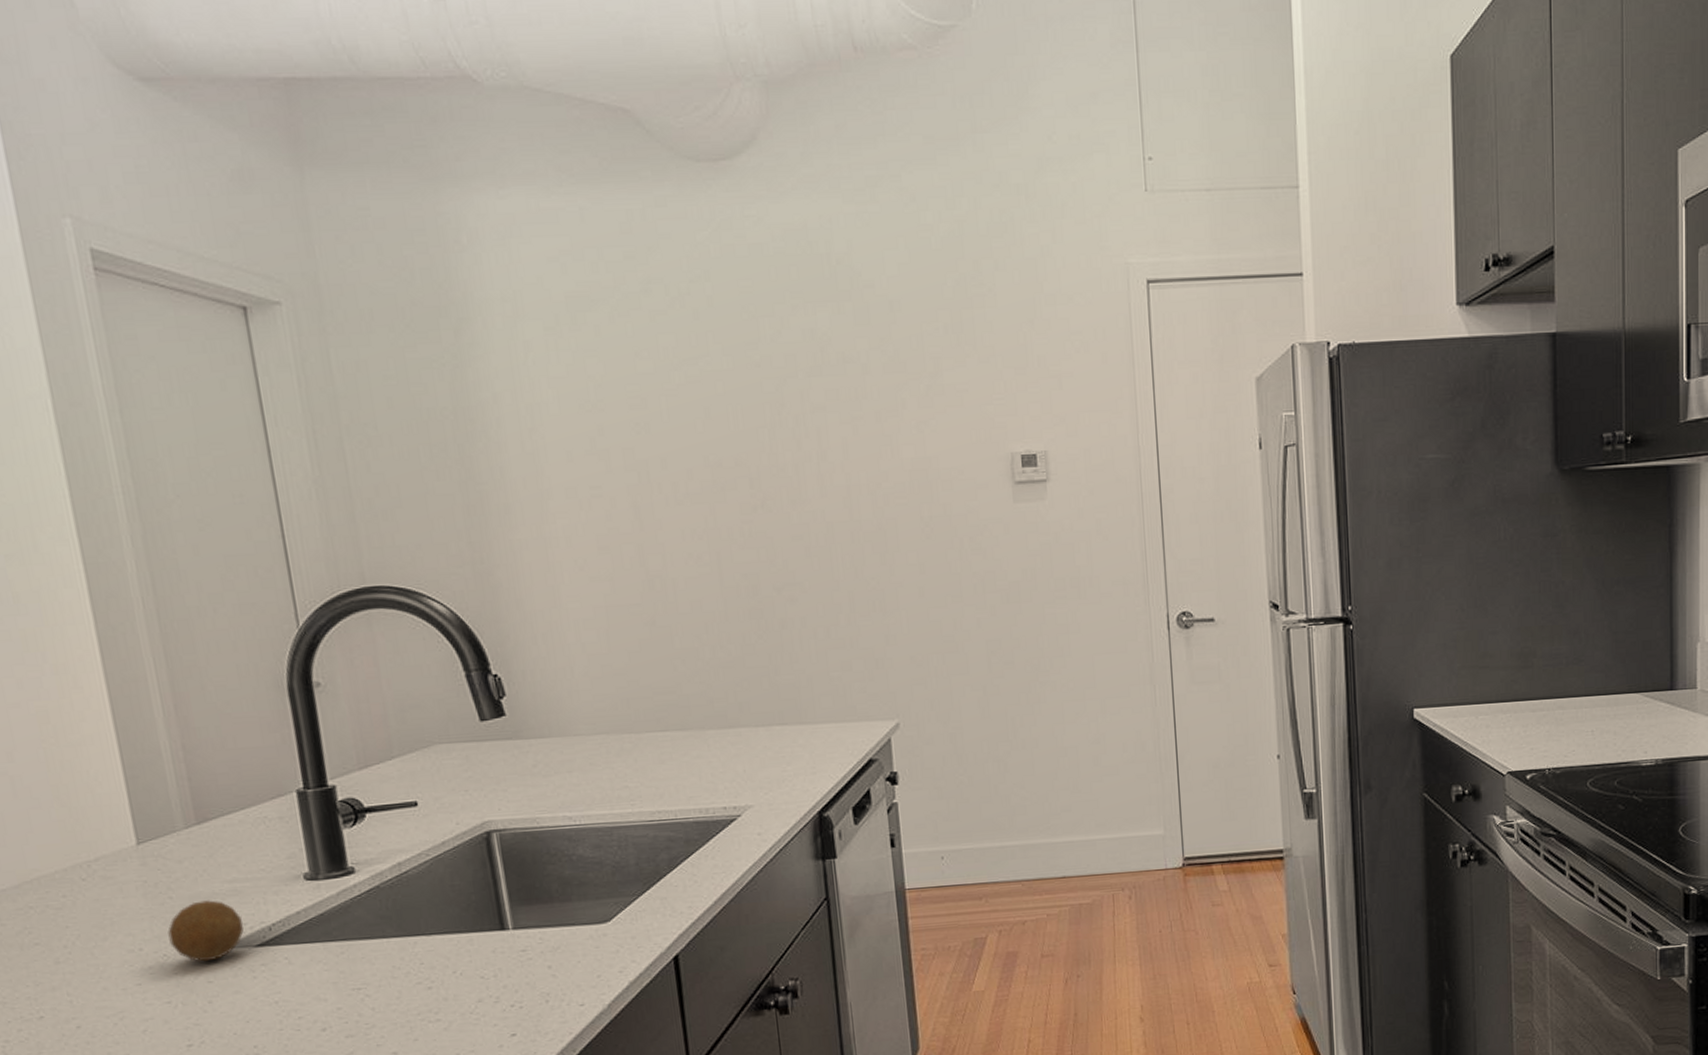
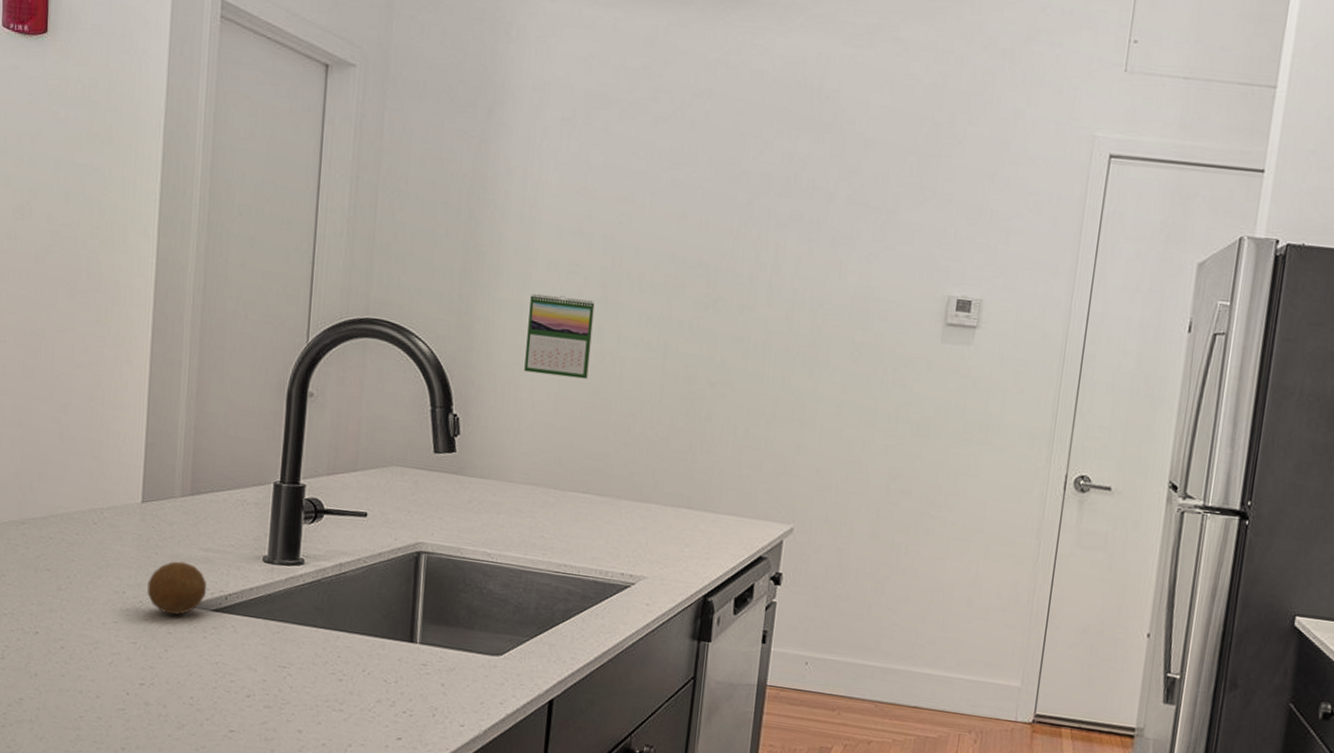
calendar: none [553,522,639,614] -> present [524,293,595,380]

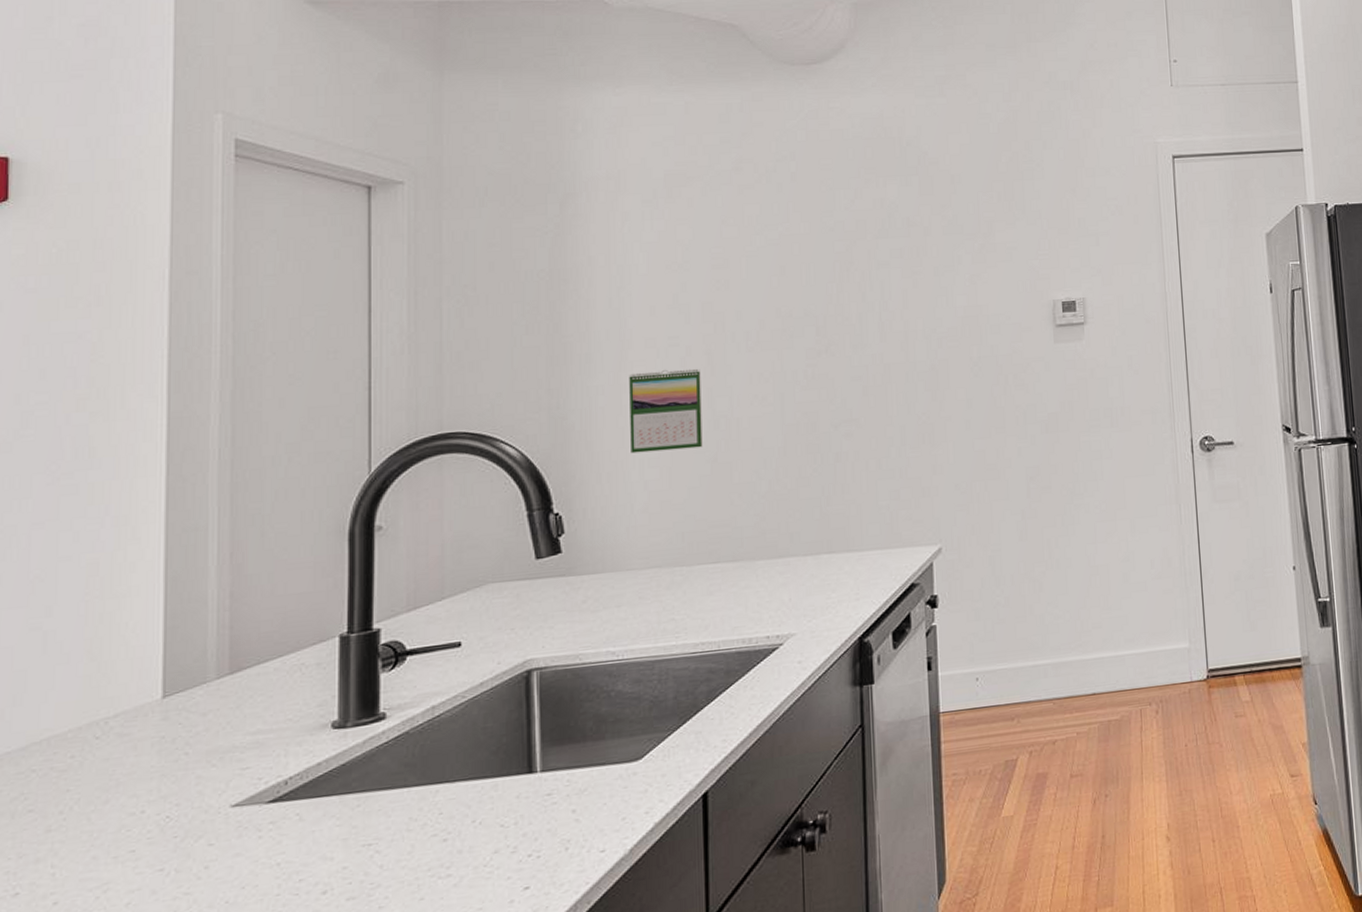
fruit: present [147,561,206,615] -> none [176,754,258,823]

